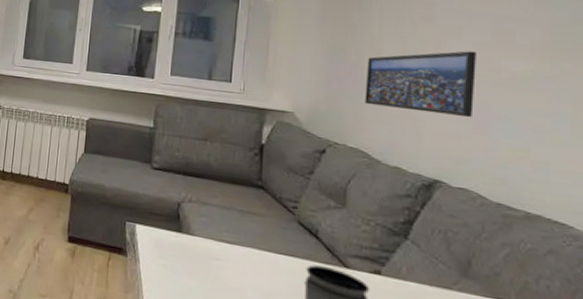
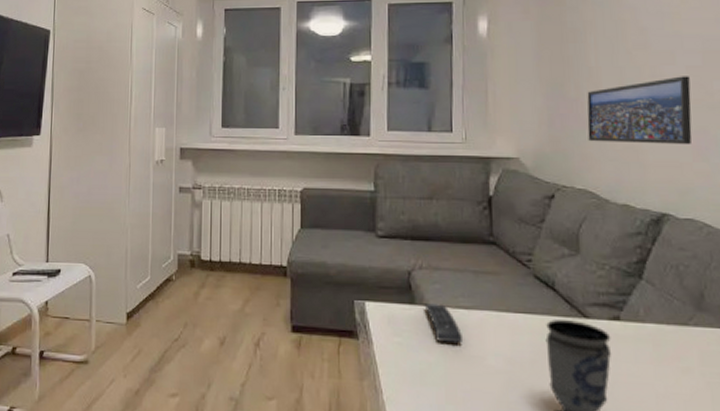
remote control: none [190,233,225,274] -> present [424,302,464,344]

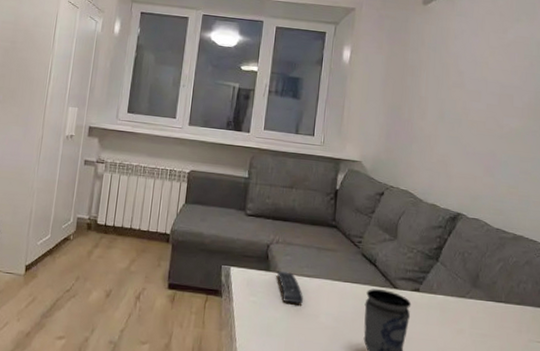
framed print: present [587,76,692,144] -> none [413,111,488,163]

